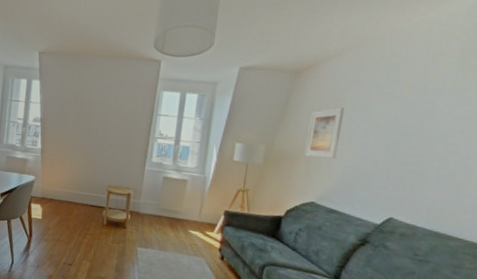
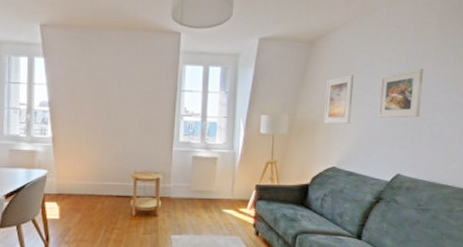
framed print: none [369,104,435,159] -> present [377,68,424,118]

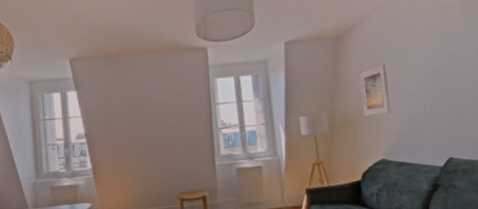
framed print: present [377,68,424,118] -> none [412,48,460,103]

